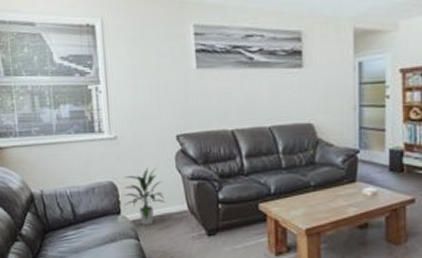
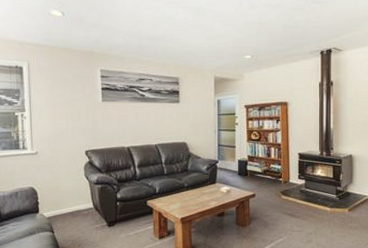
indoor plant: present [123,167,165,226] -> none [41,175,75,221]

